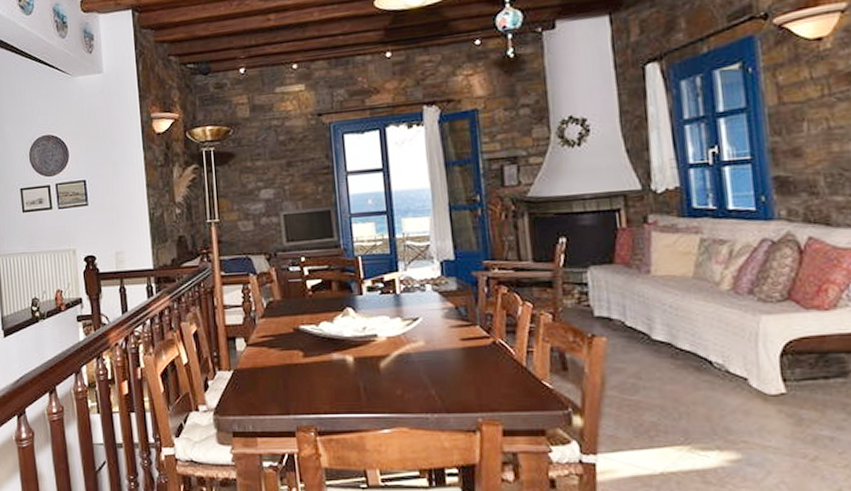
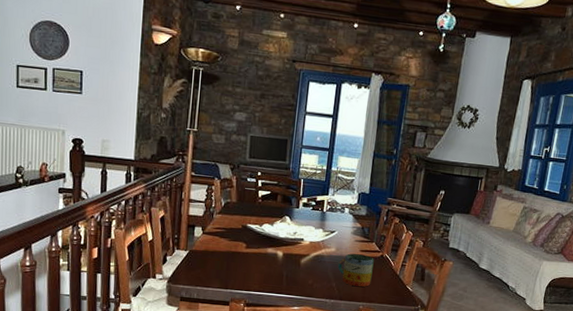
mug: none [432,343,487,390] -> present [337,253,374,287]

